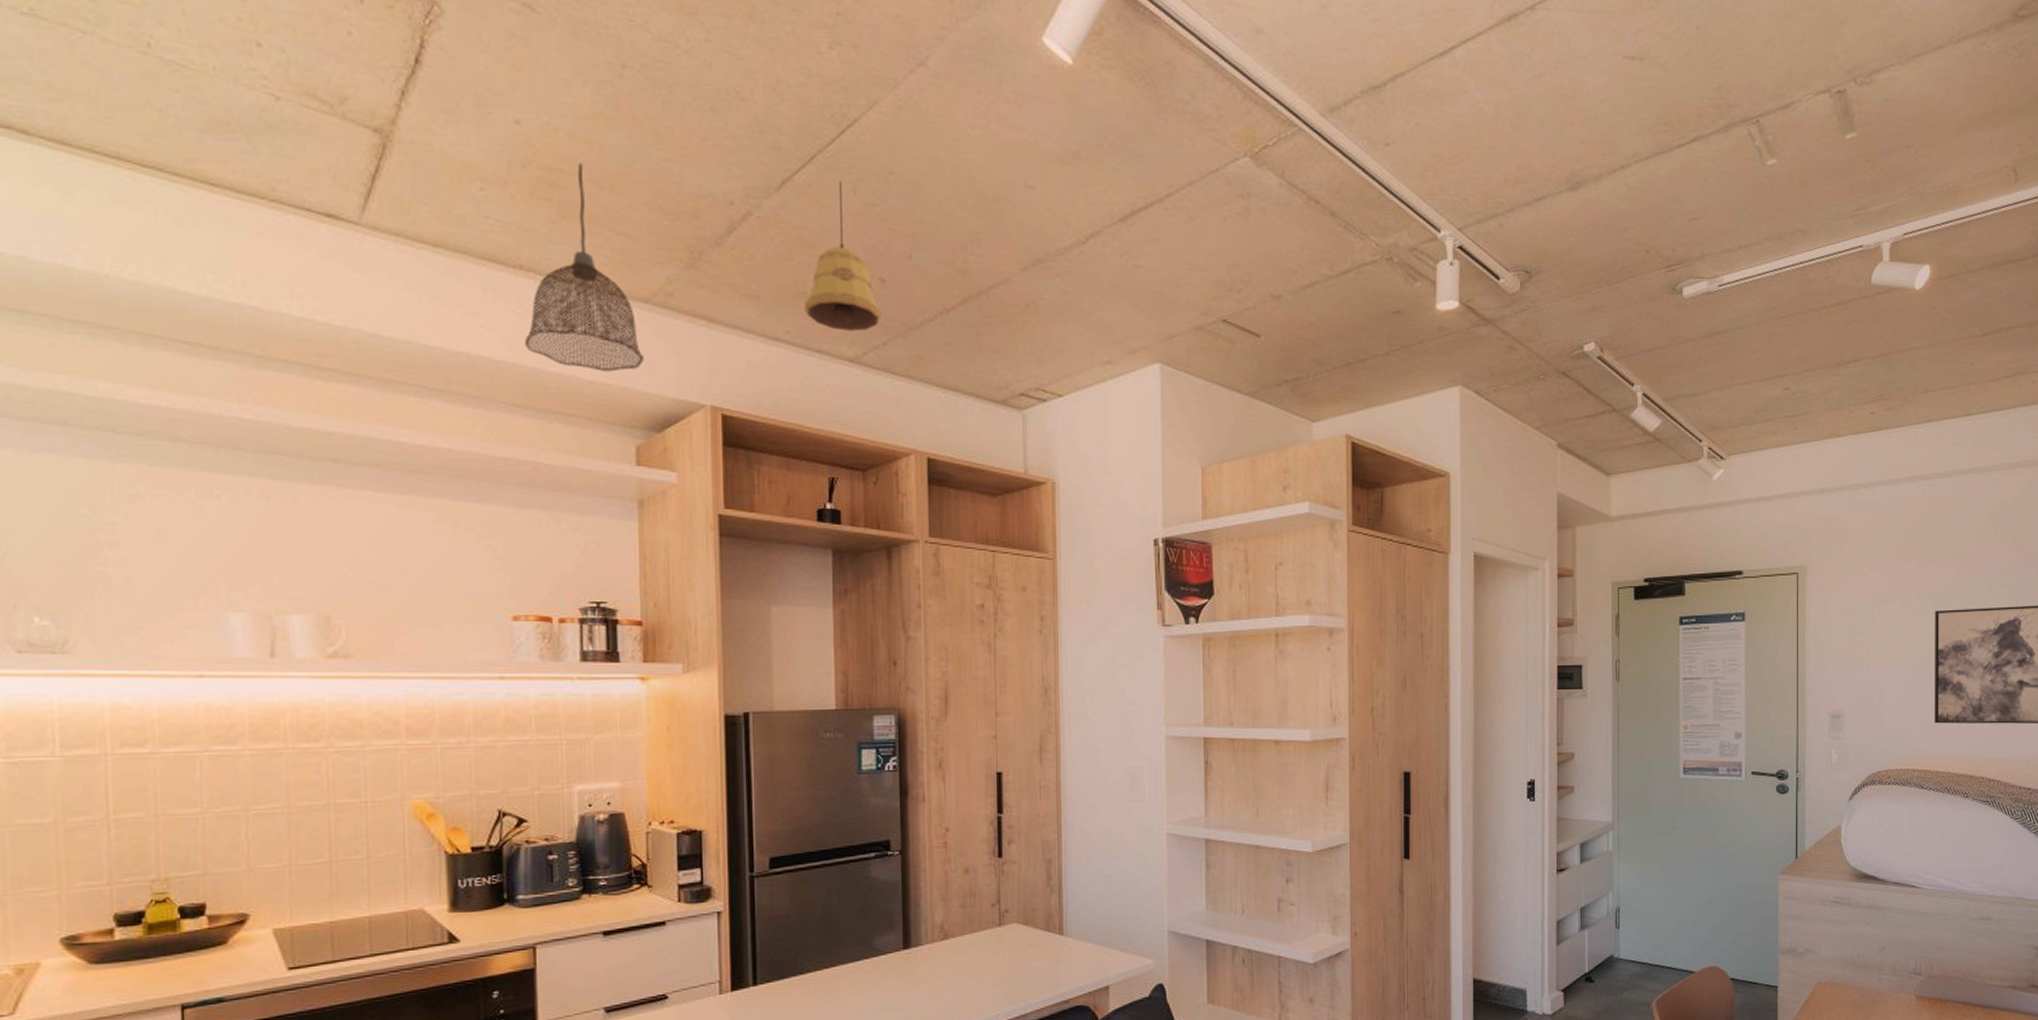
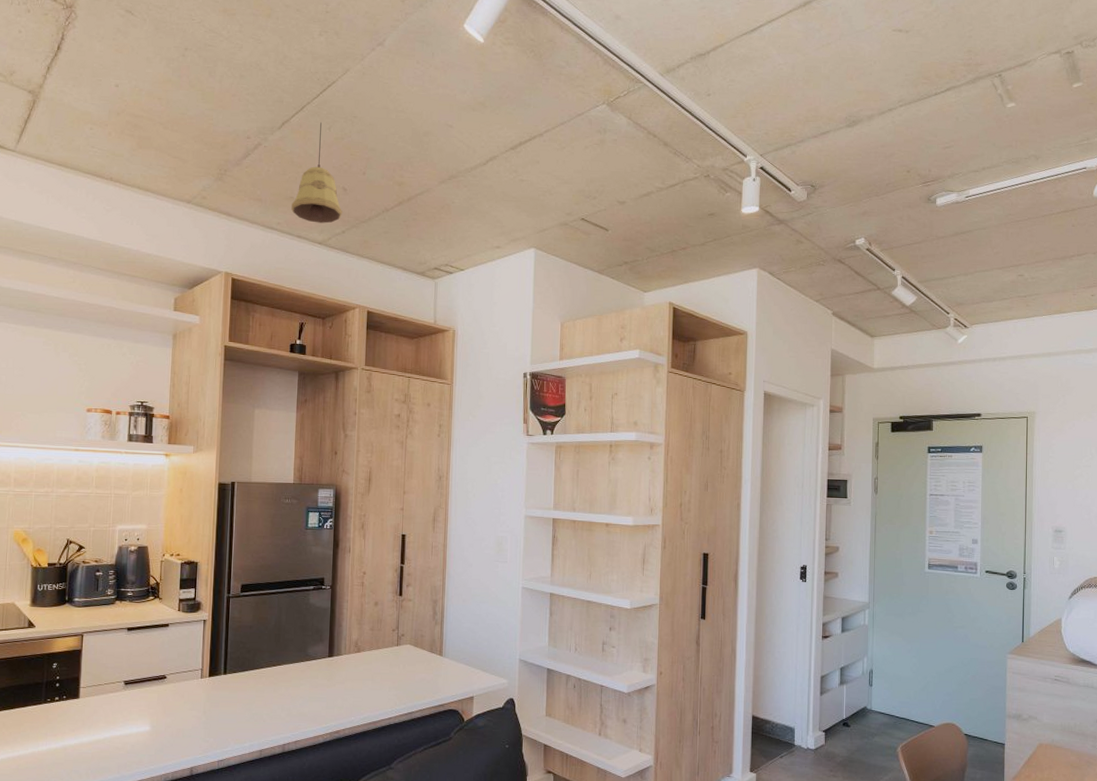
pendant lamp: present [525,163,644,372] -> none [110,111,184,248]

